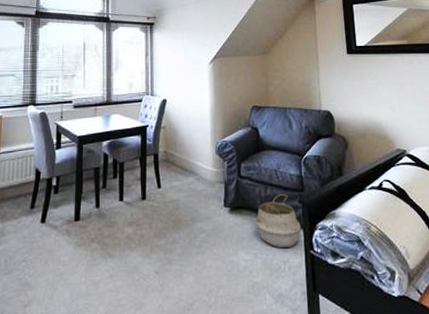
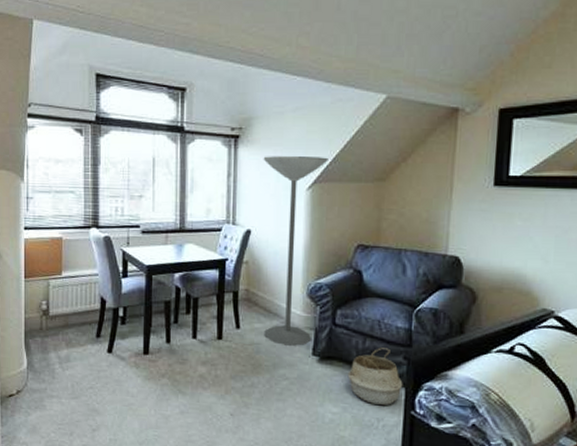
floor lamp: none [173,37,224,200] -> present [263,155,328,346]

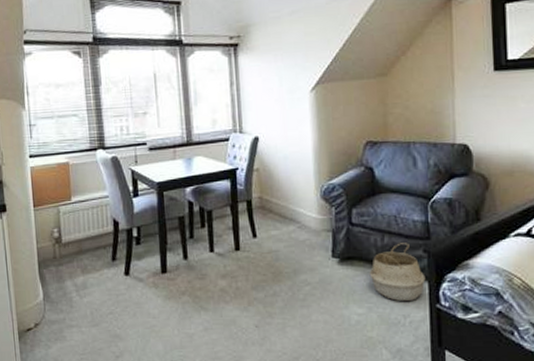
floor lamp: present [263,155,328,346] -> none [264,57,331,250]

